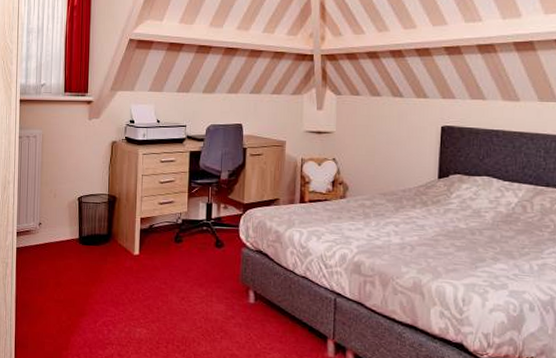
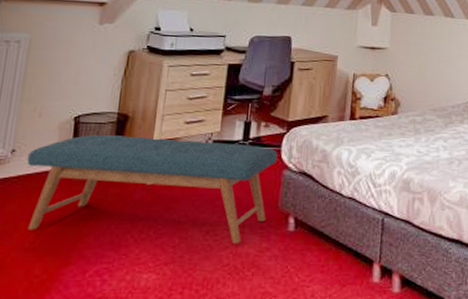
bench: none [50,212,236,310] -> present [27,135,278,243]

